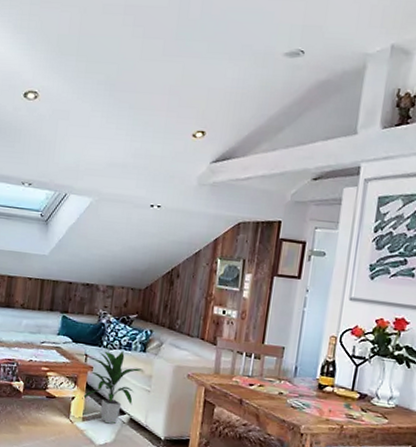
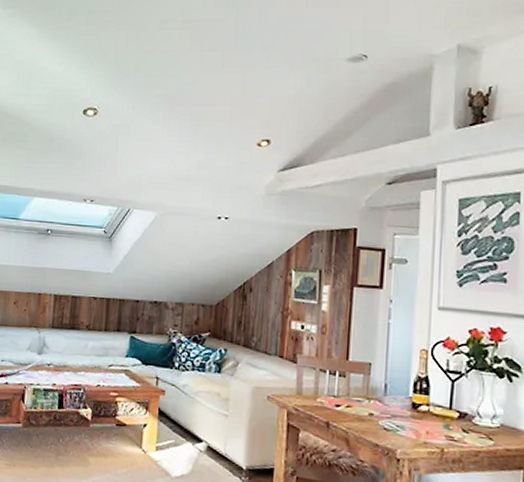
indoor plant: present [82,350,143,424] -> none [154,372,219,453]

